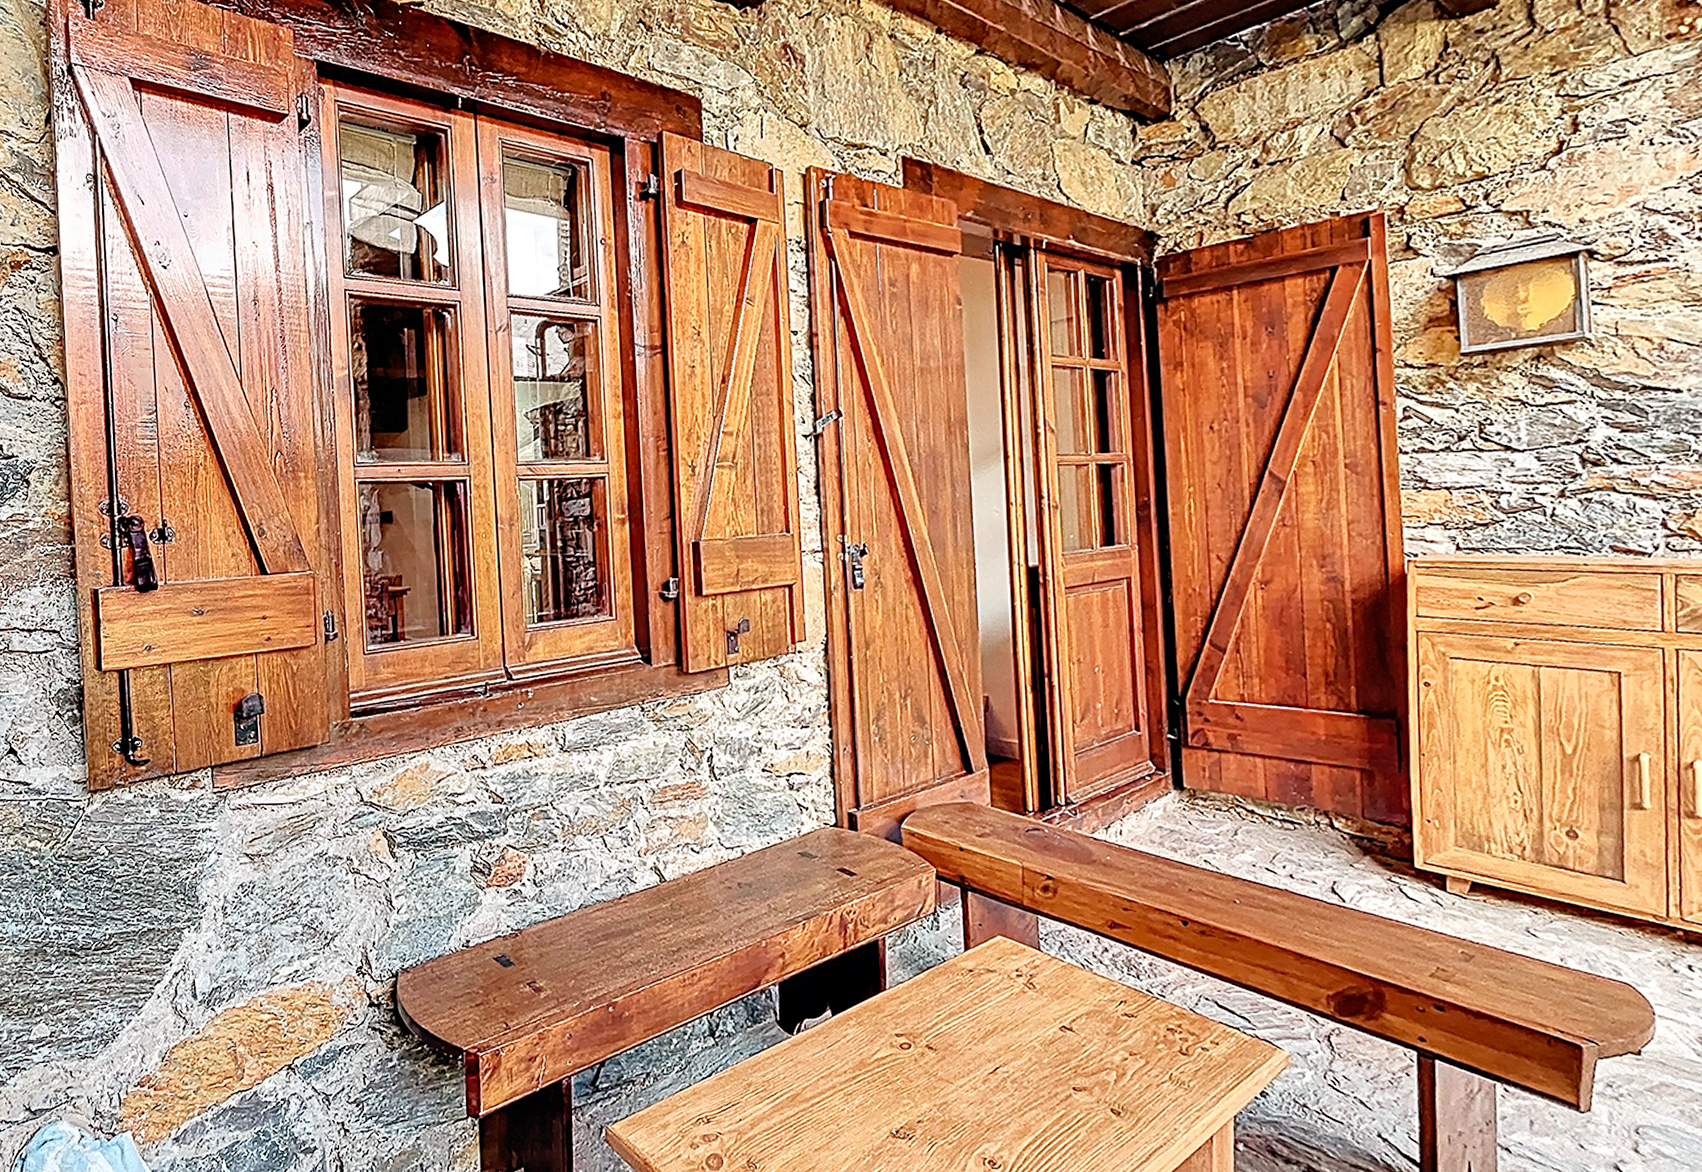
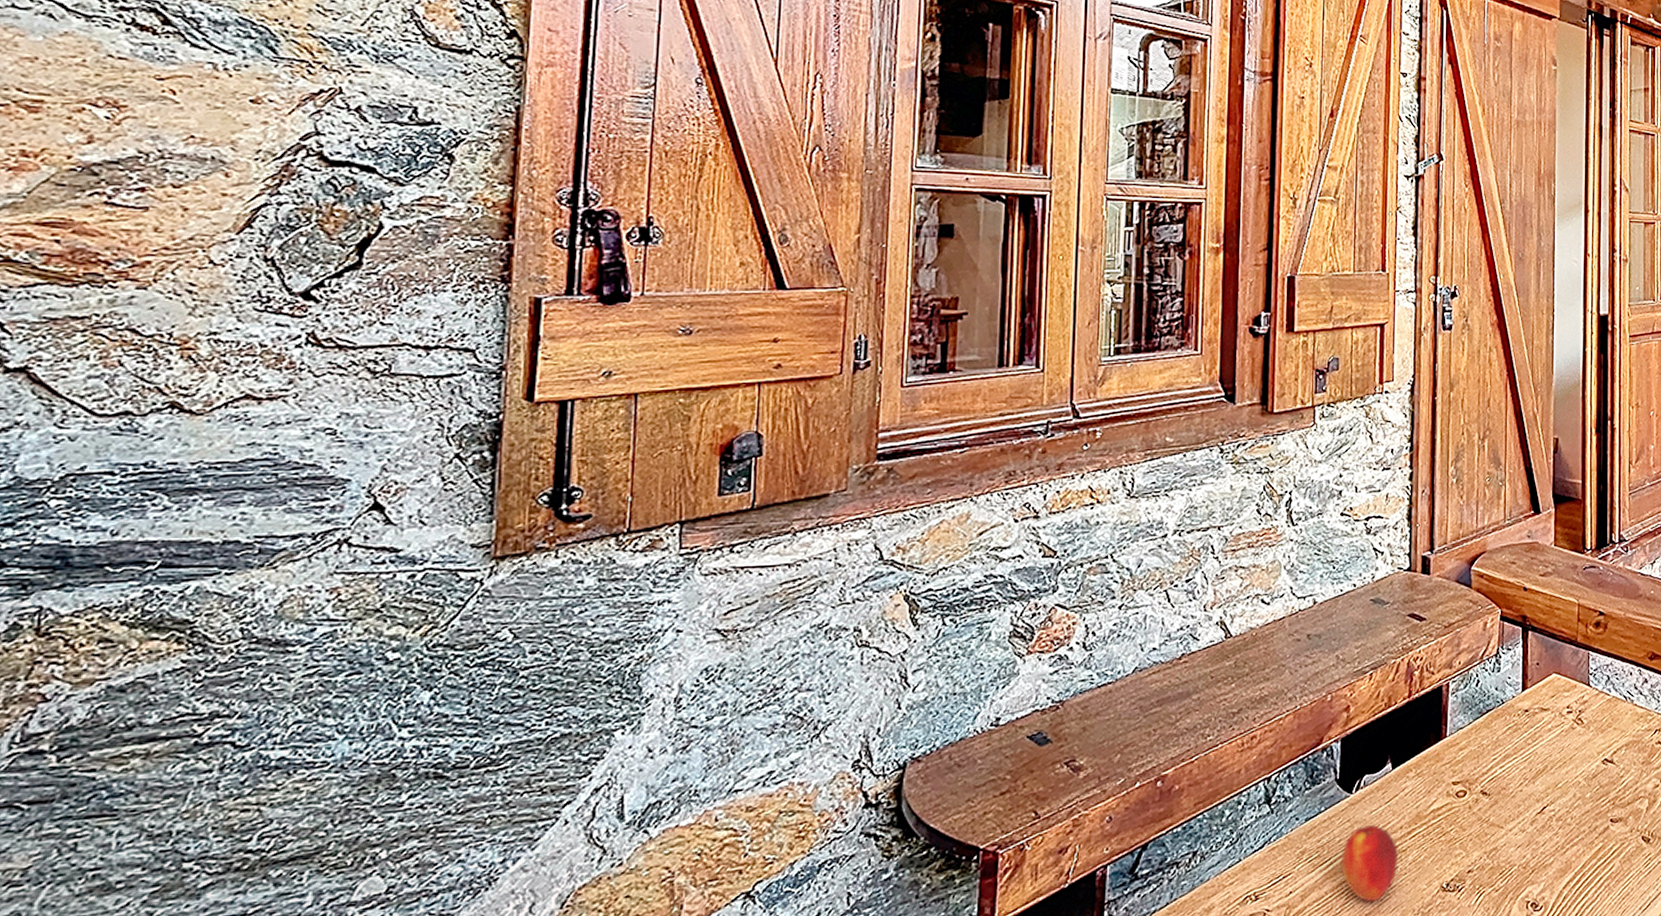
peach: none [786,1066,845,1138] -> present [1341,824,1399,902]

